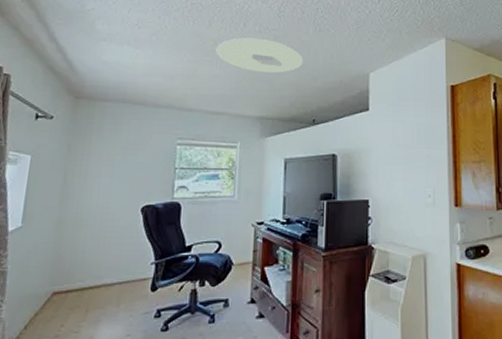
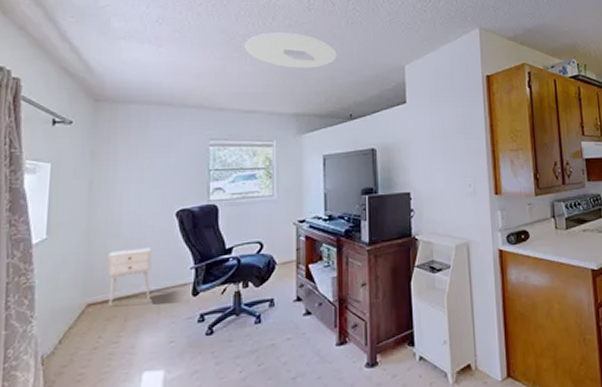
nightstand: none [72,241,116,295] -> present [107,247,152,306]

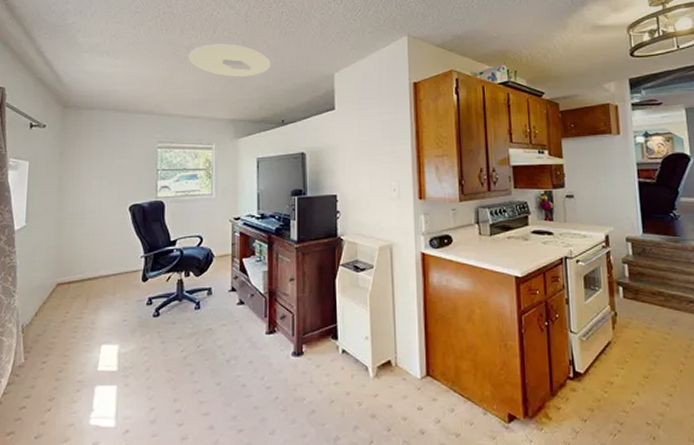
nightstand: present [107,247,152,306] -> none [73,237,109,286]

